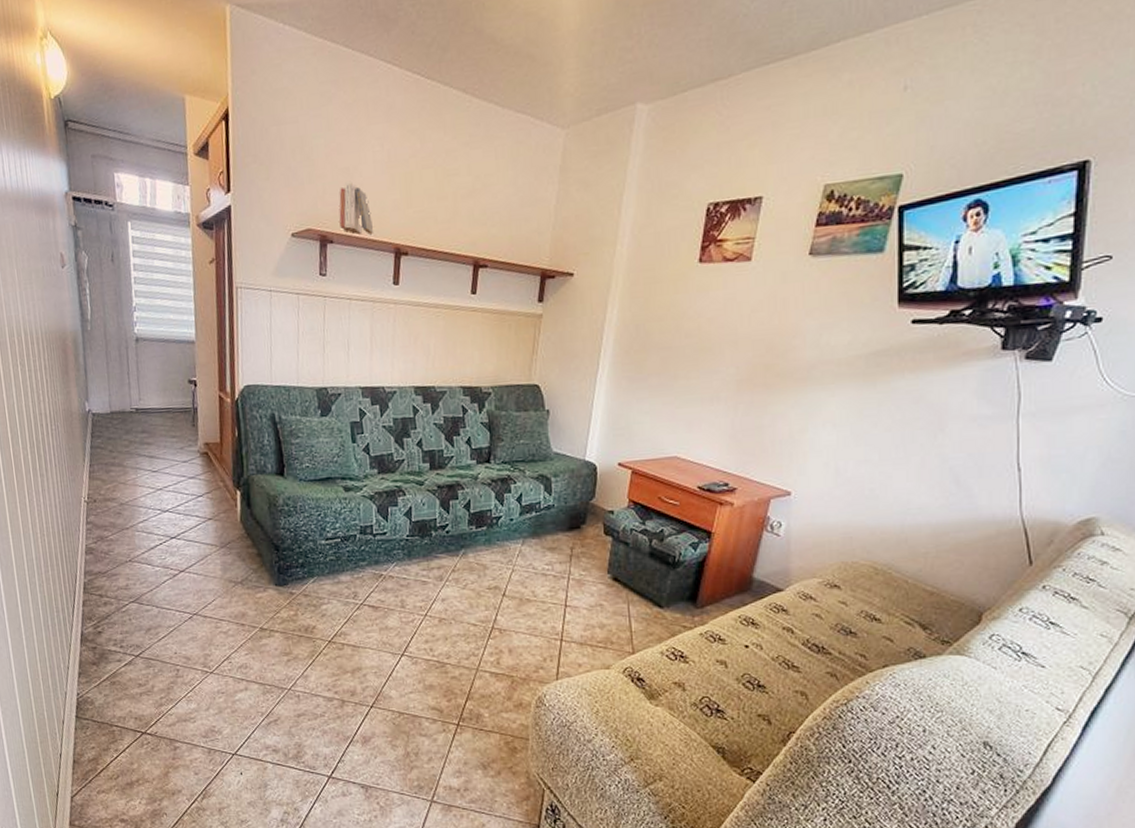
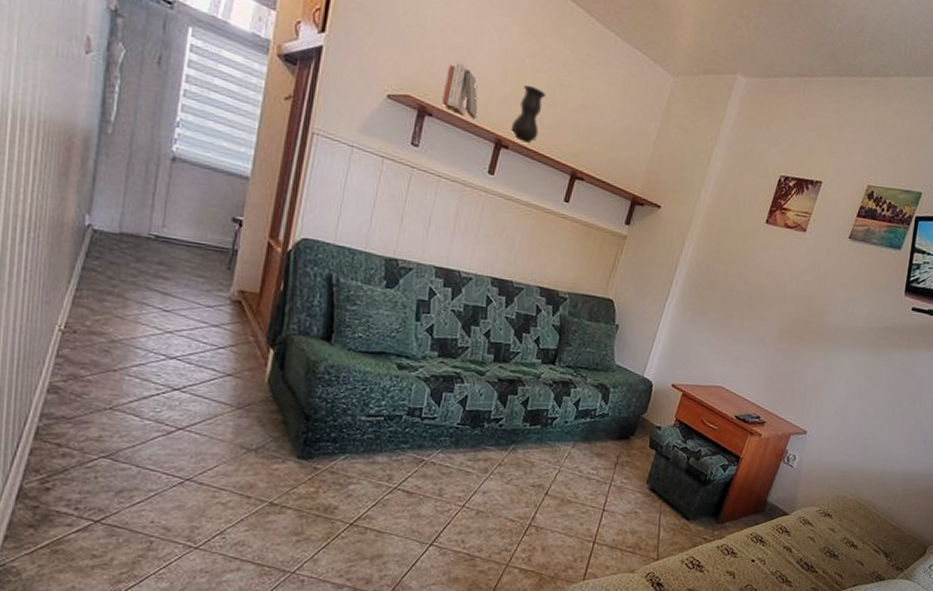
vase: none [408,185,436,245] -> present [512,85,547,144]

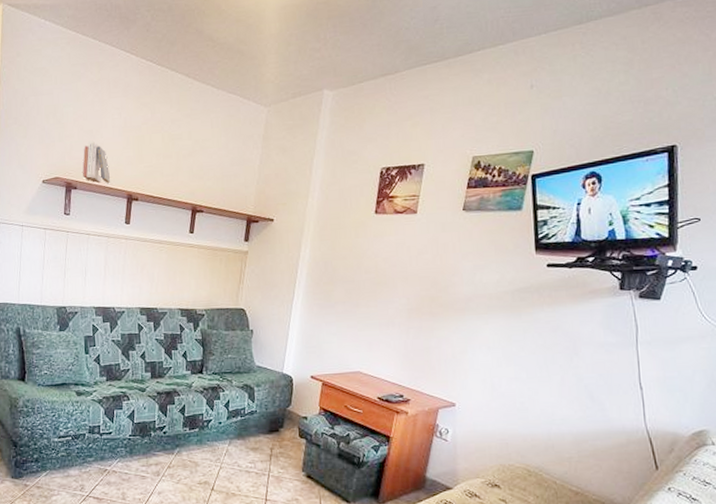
vase: present [512,85,547,144] -> none [139,146,162,193]

